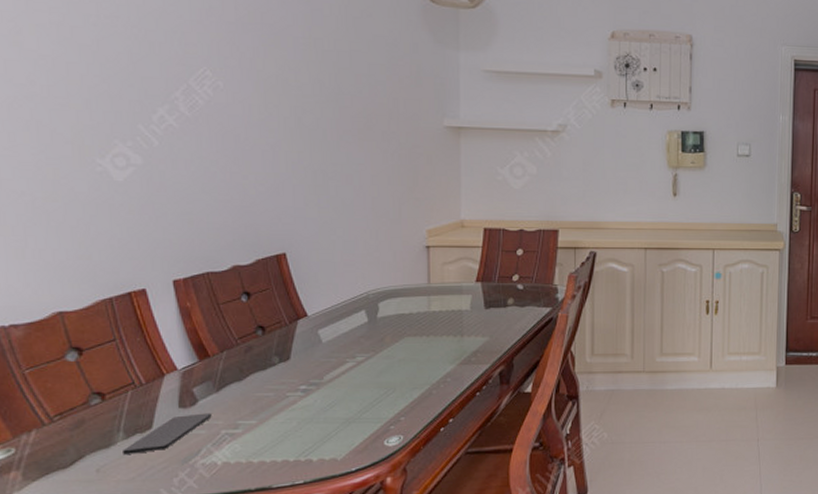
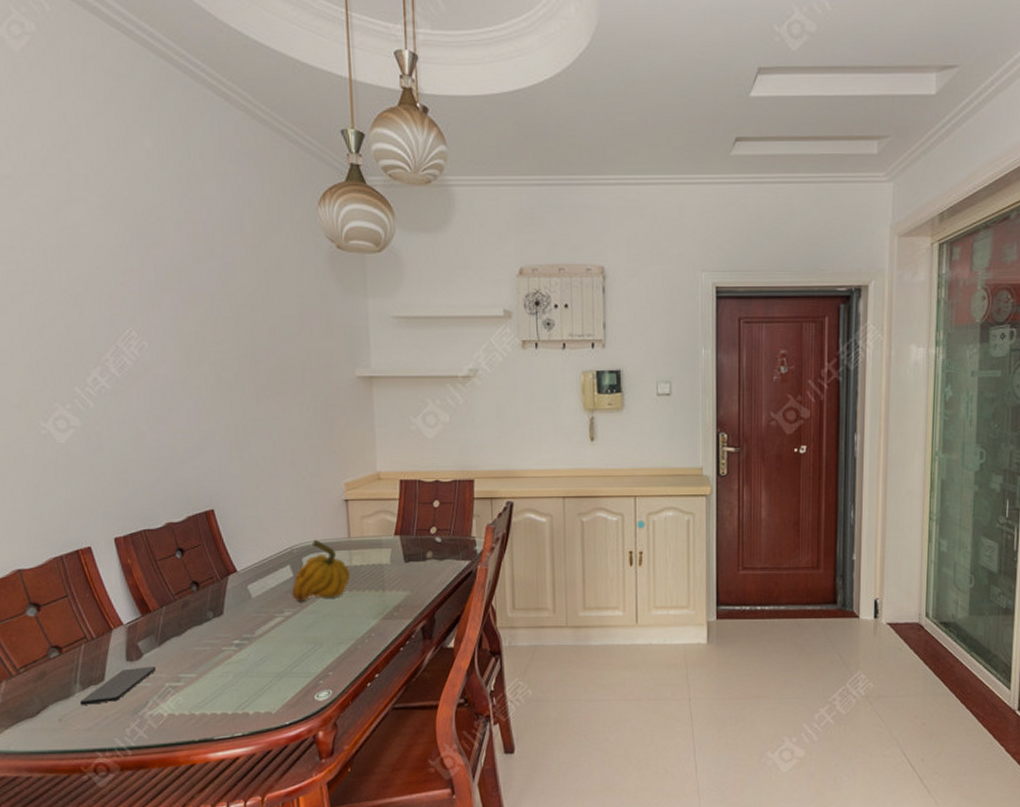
pumpkin: none [365,284,428,347] -> present [291,539,351,602]

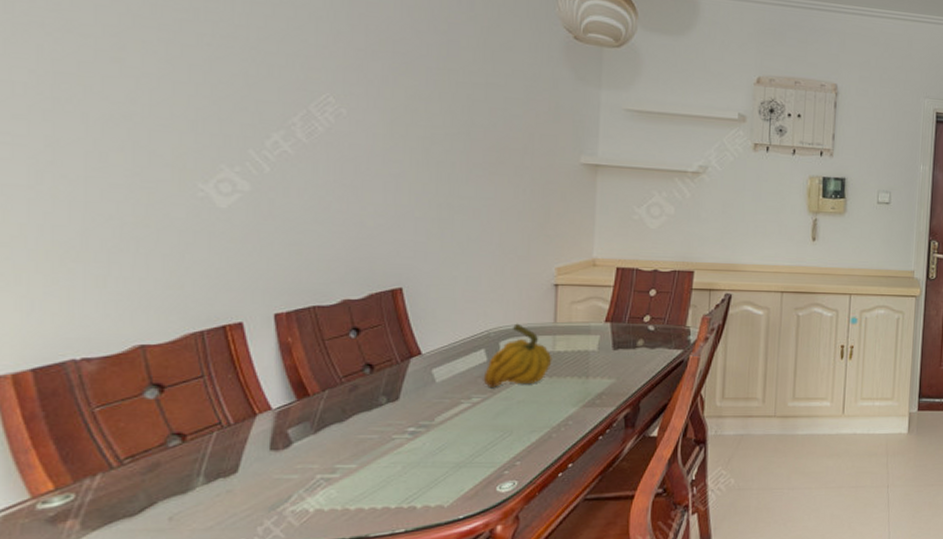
smartphone: present [80,666,156,705] -> none [202,456,307,501]

